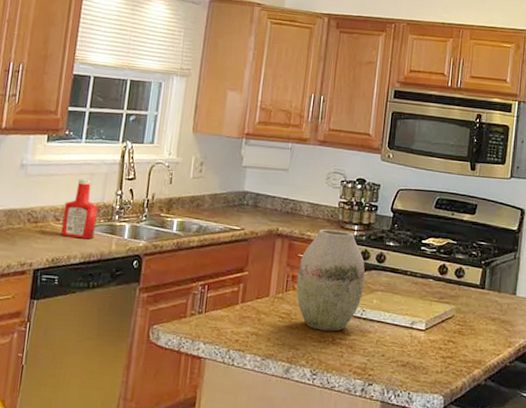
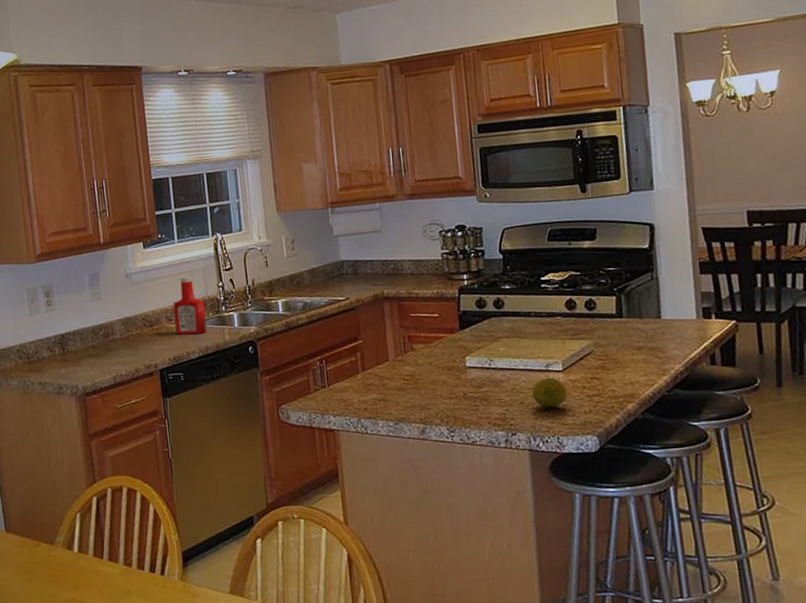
vase: present [296,229,365,331] -> none [413,282,487,387]
fruit: none [394,334,425,364] -> present [531,377,567,409]

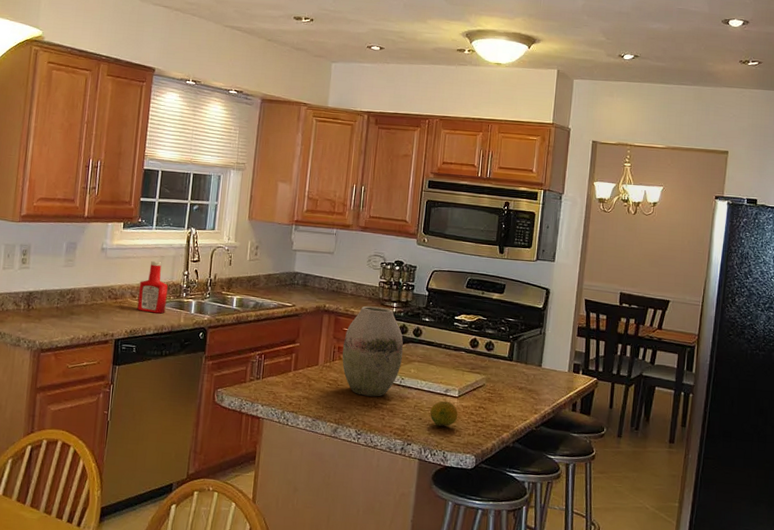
vase: none [413,282,487,387] -> present [342,306,403,397]

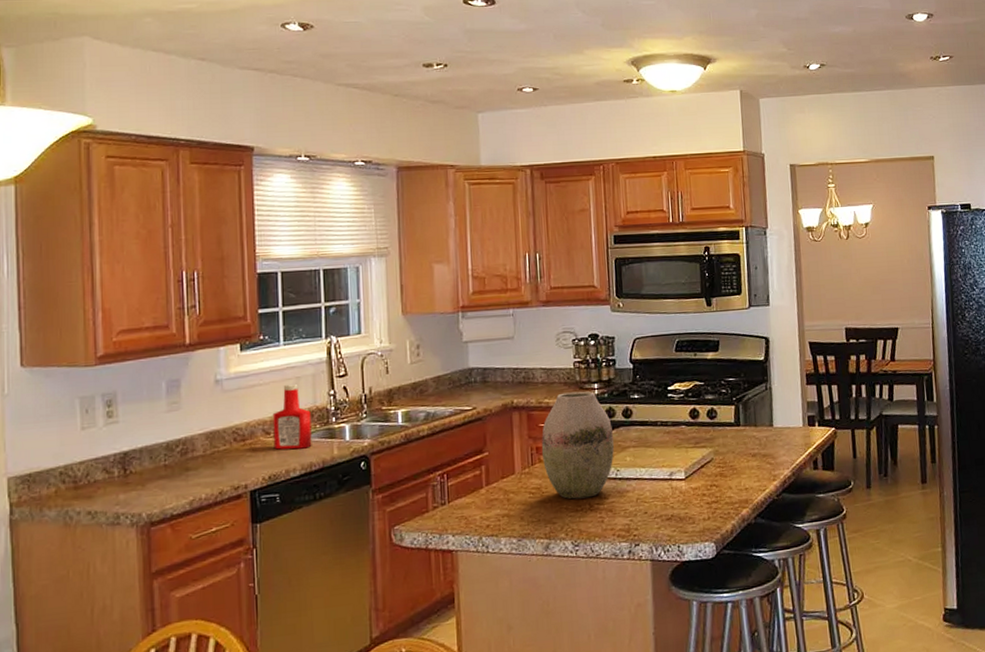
fruit: present [430,401,458,427] -> none [655,486,689,517]

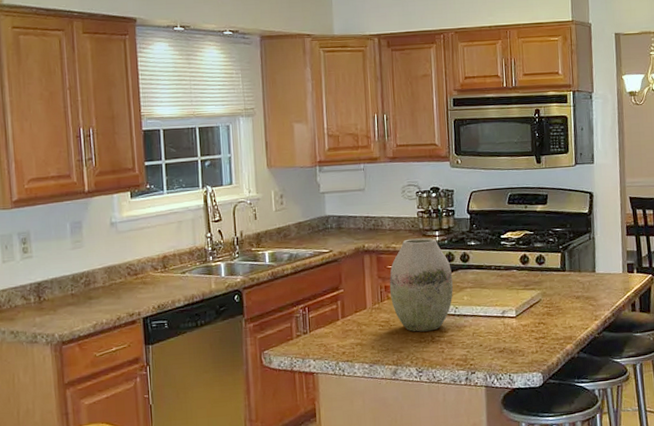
ketchup bottle: present [272,383,312,450] -> none [159,227,193,284]

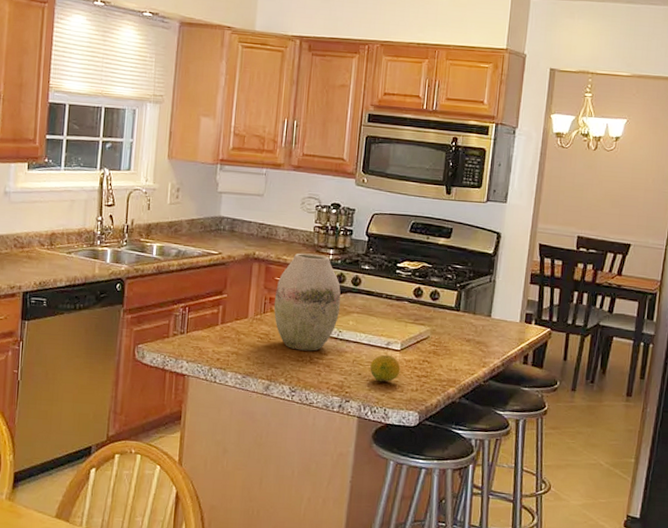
fruit: none [489,323,519,350] -> present [370,354,401,382]

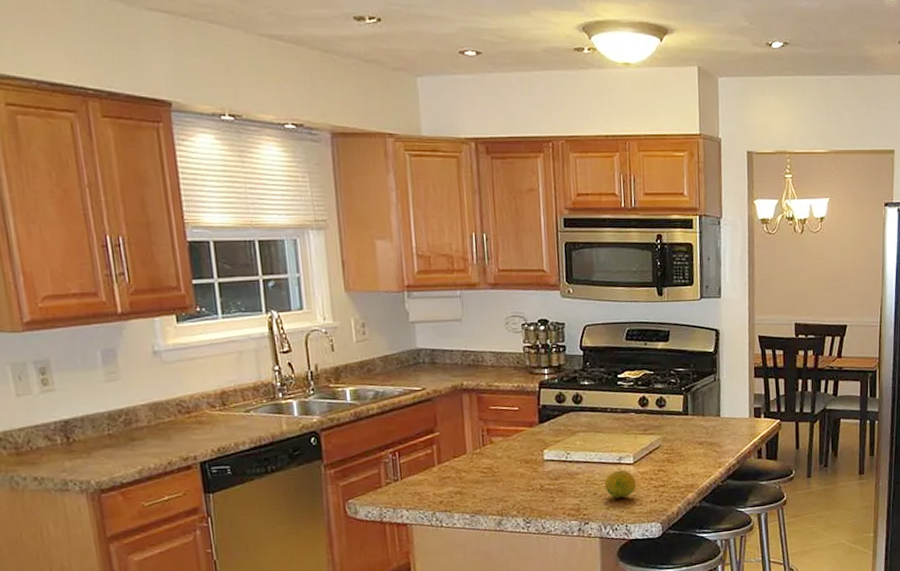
vase: present [274,253,341,351] -> none [492,376,565,480]

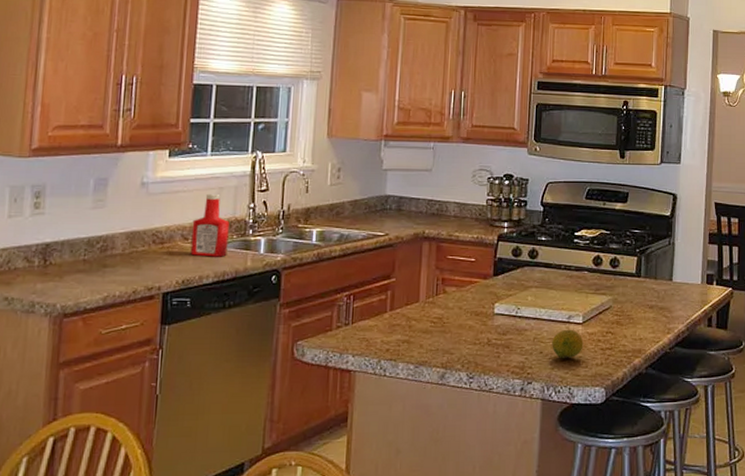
ketchup bottle: none [216,357,260,424] -> present [190,193,230,257]

